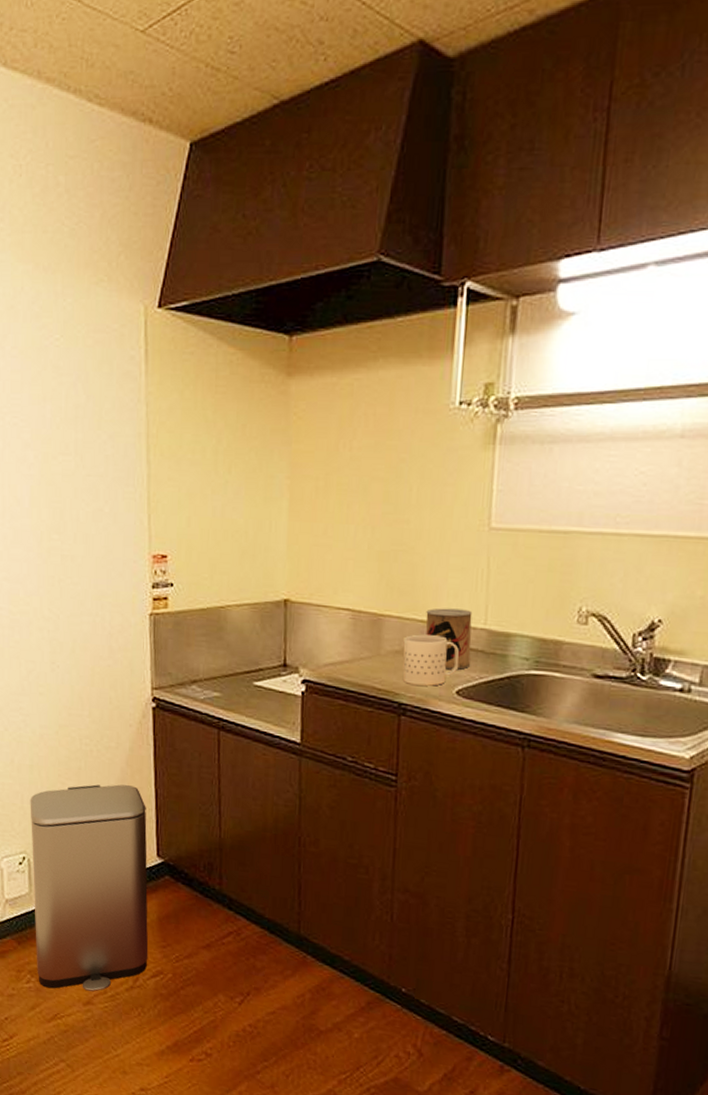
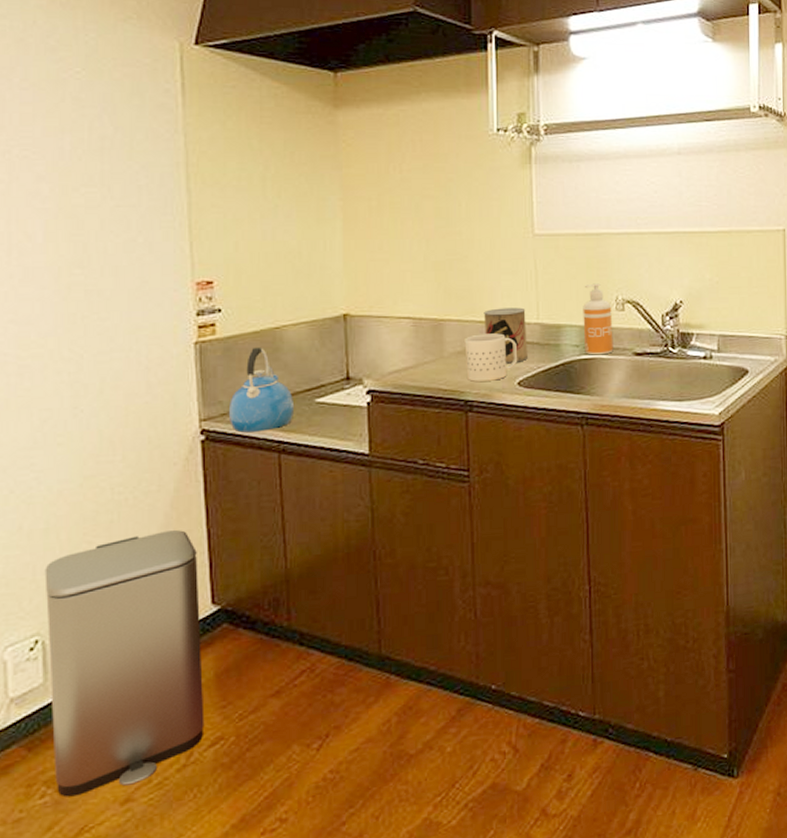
kettle: none [176,625,235,707] -> present [228,348,295,434]
soap dispenser: none [535,589,573,673] -> present [583,283,613,356]

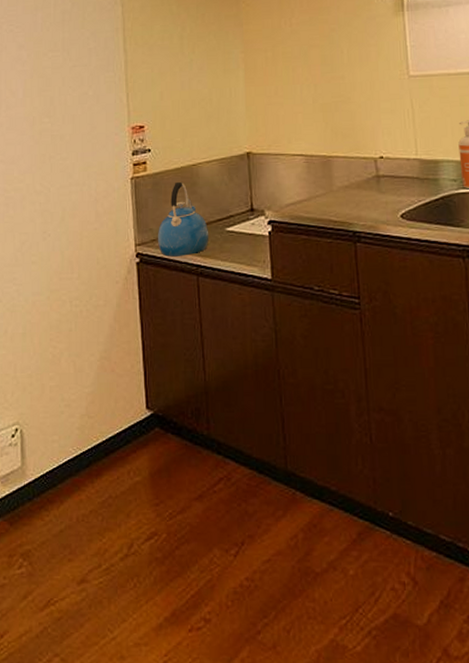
pedal bin: present [44,530,205,797] -> none [22,341,142,571]
mug: present [464,333,518,382] -> none [351,169,400,214]
tin can: present [484,307,528,364] -> none [367,144,409,198]

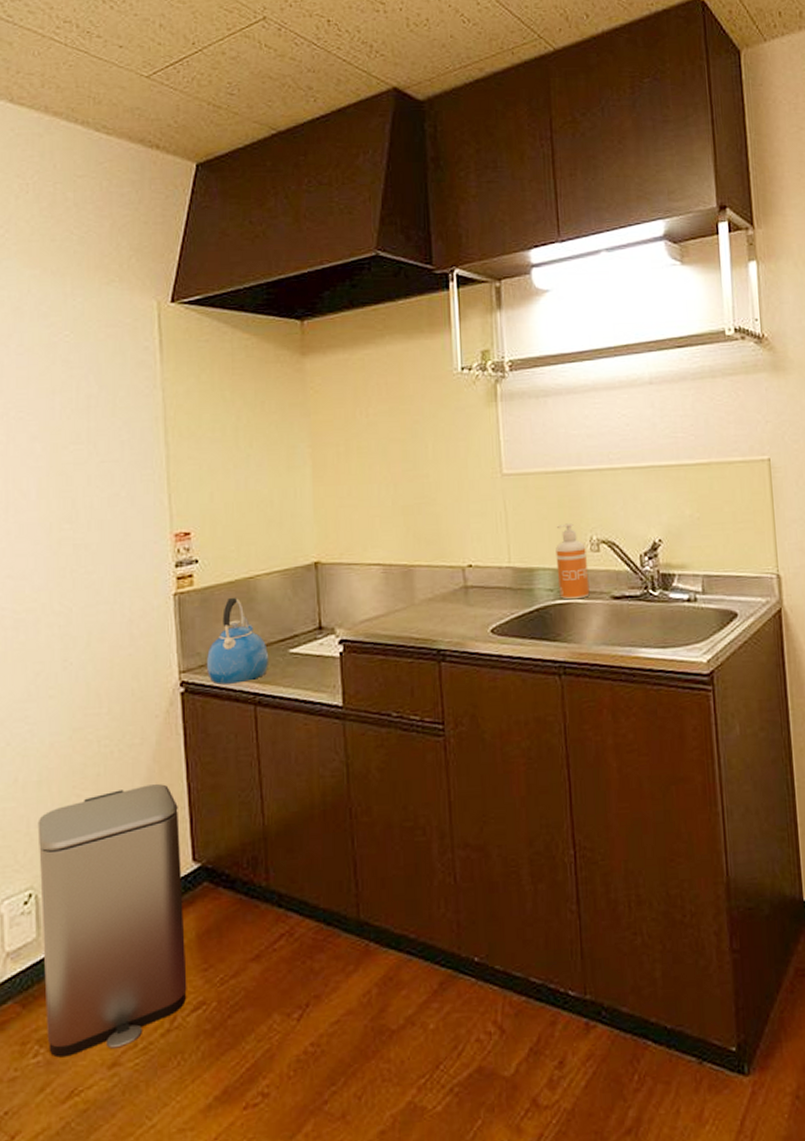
pedal bin: none [22,341,142,571] -> present [37,784,187,1058]

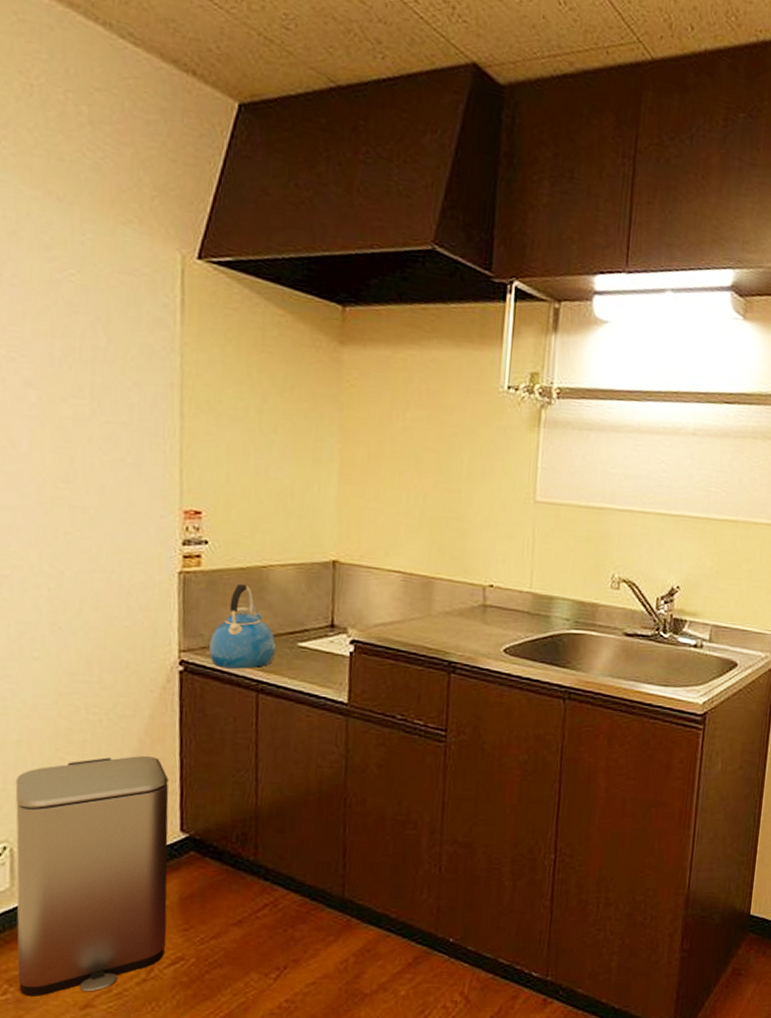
soap dispenser: present [556,523,590,600] -> none [575,558,607,632]

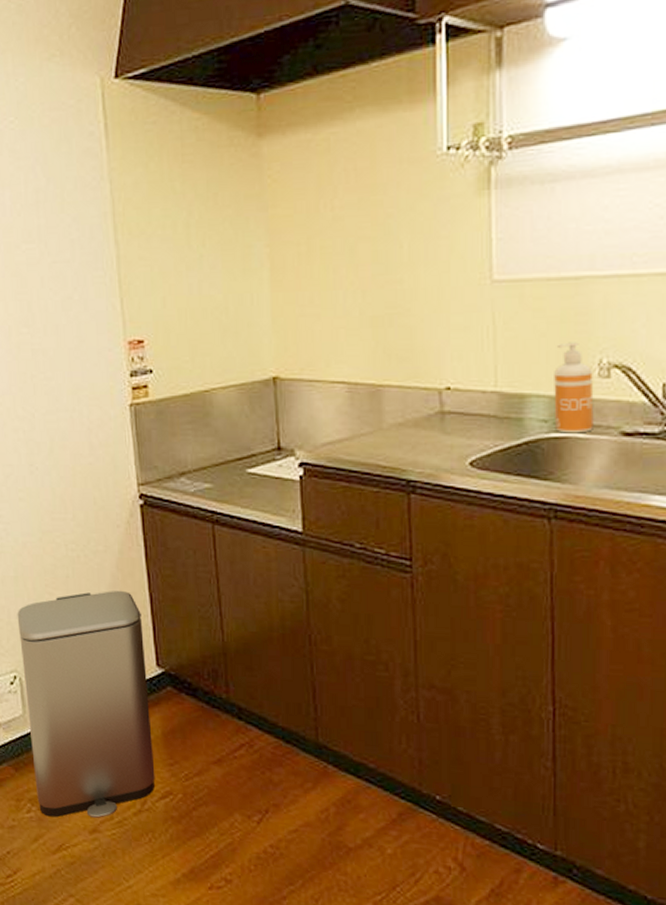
kettle: present [208,584,277,670] -> none [163,412,227,501]
soap dispenser: none [575,558,607,632] -> present [554,342,594,434]

